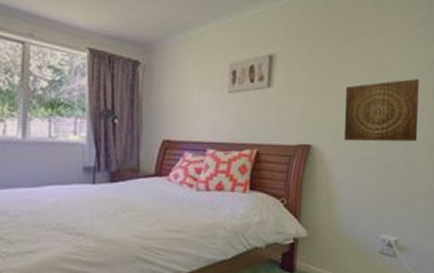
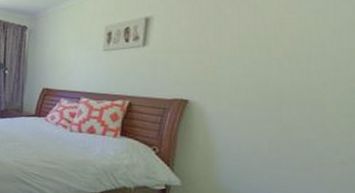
wall art: present [344,78,419,142] -> none [229,36,335,104]

